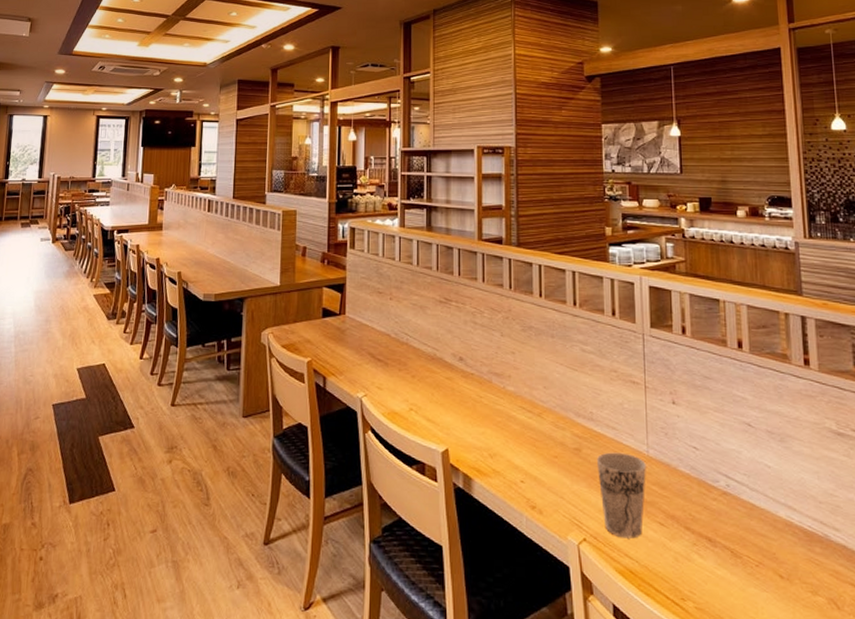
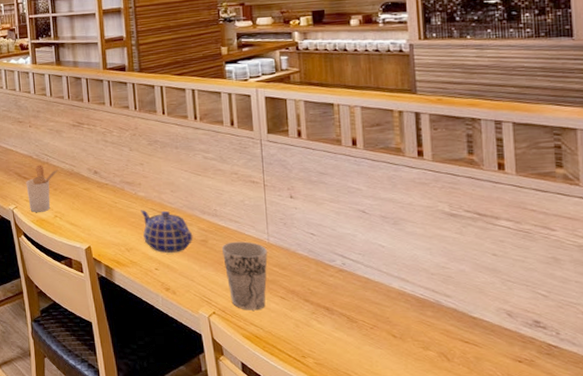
utensil holder: none [379,345,421,403] -> present [26,165,60,212]
teapot: none [508,407,566,462] -> present [141,210,193,253]

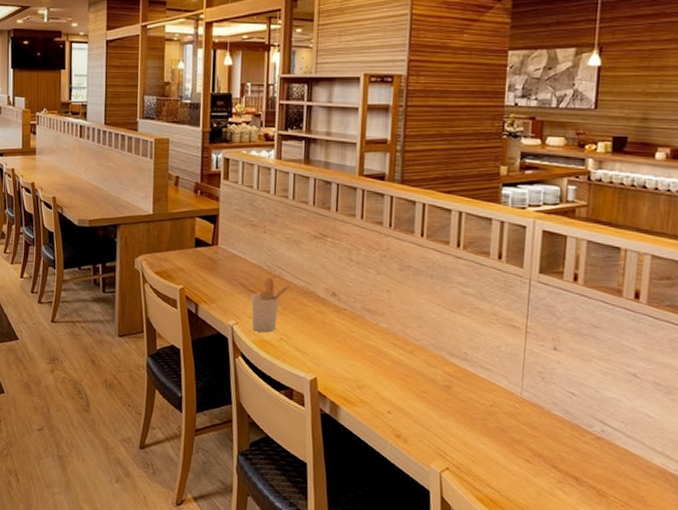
teapot: present [141,210,193,253] -> none [379,343,436,397]
cup: present [222,241,268,310] -> none [467,391,518,472]

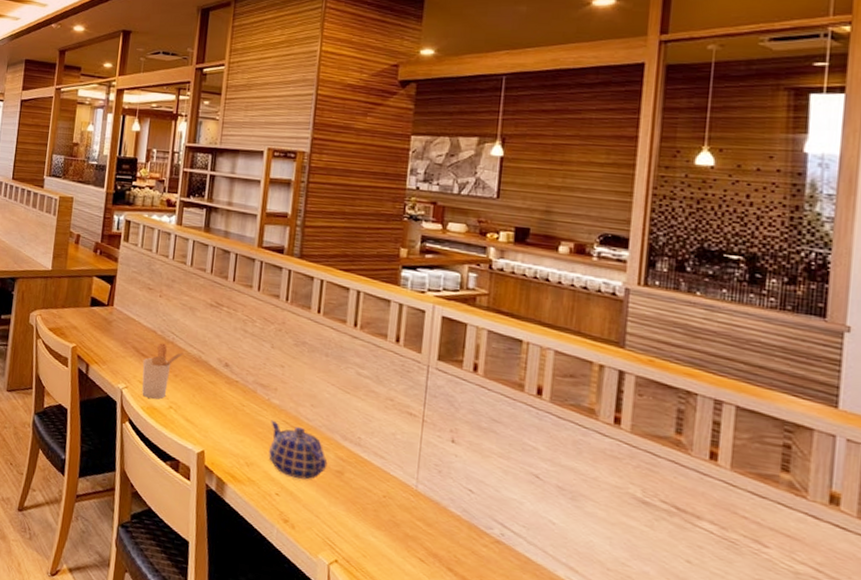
teapot: none [379,343,436,397] -> present [268,420,328,480]

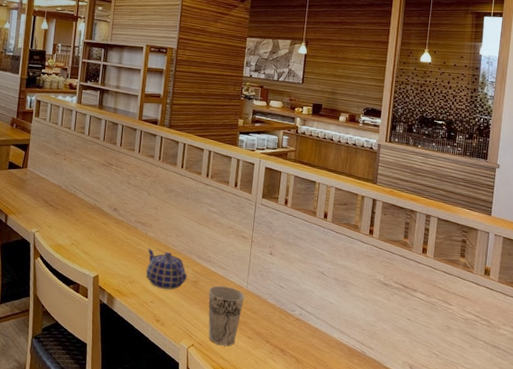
utensil holder: present [142,343,186,400] -> none [50,195,85,239]
cup: none [358,480,413,569] -> present [208,285,244,346]

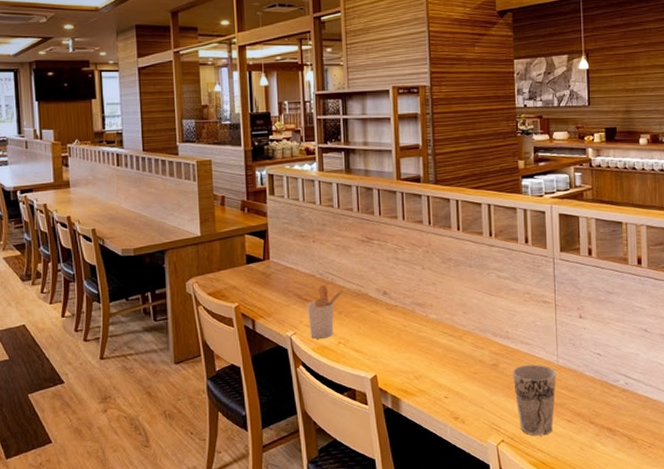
utensil holder: none [50,195,85,239] -> present [307,285,346,339]
teapot: present [146,248,188,290] -> none [431,333,484,379]

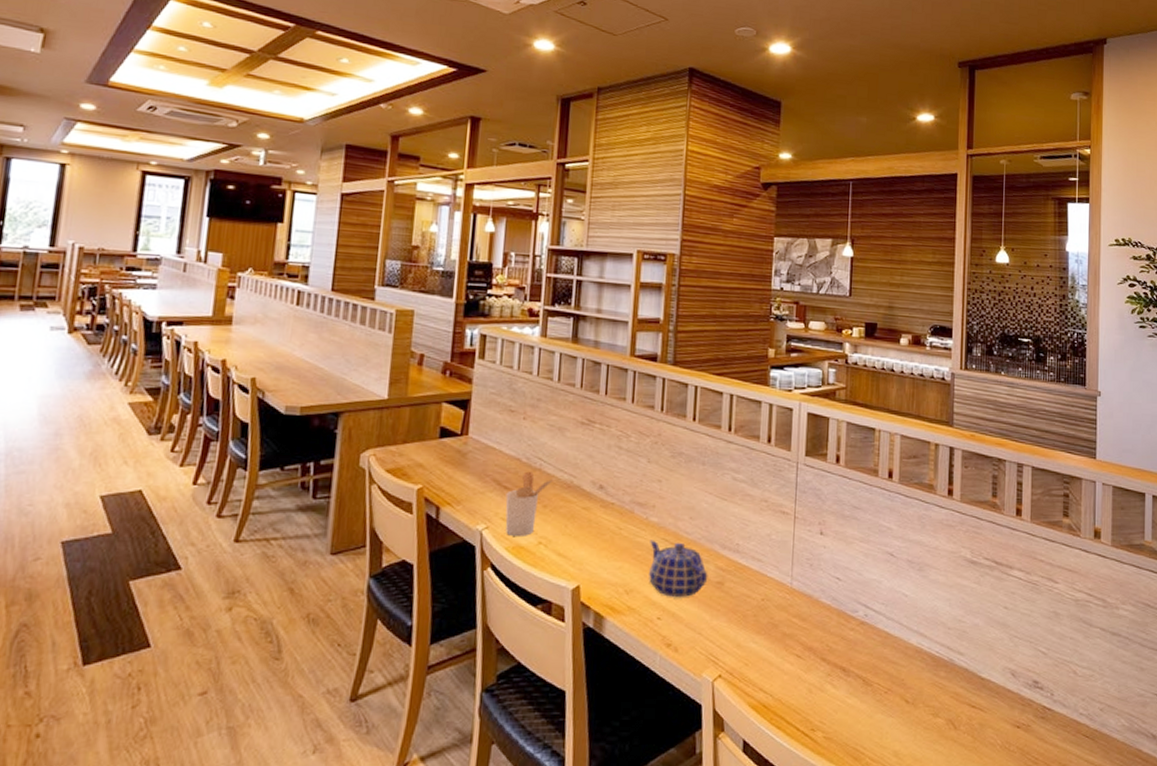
teapot: none [431,333,484,379] -> present [649,540,708,597]
cup: present [513,364,556,436] -> none [739,585,789,672]

